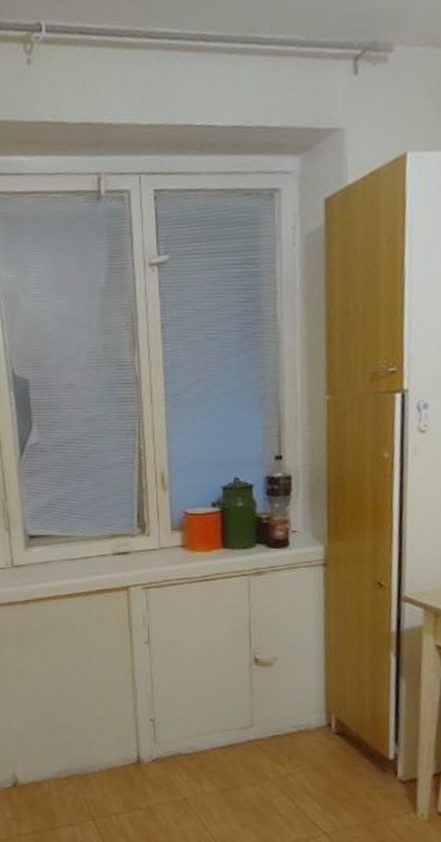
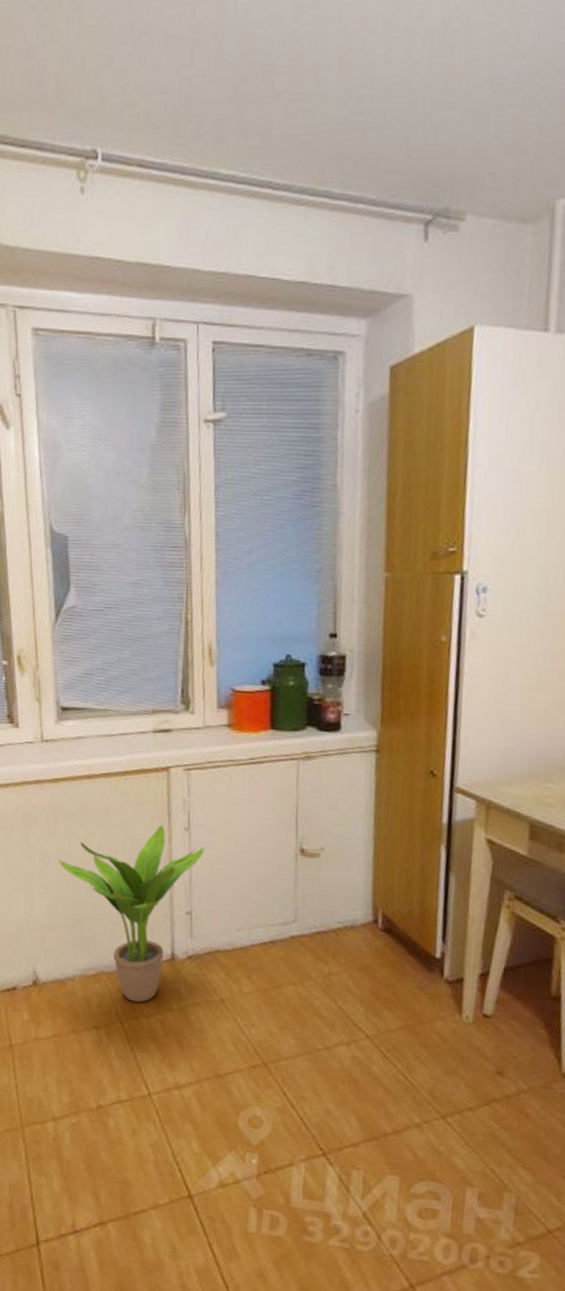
potted plant: none [32,640,165,802] -> present [59,825,205,1003]

